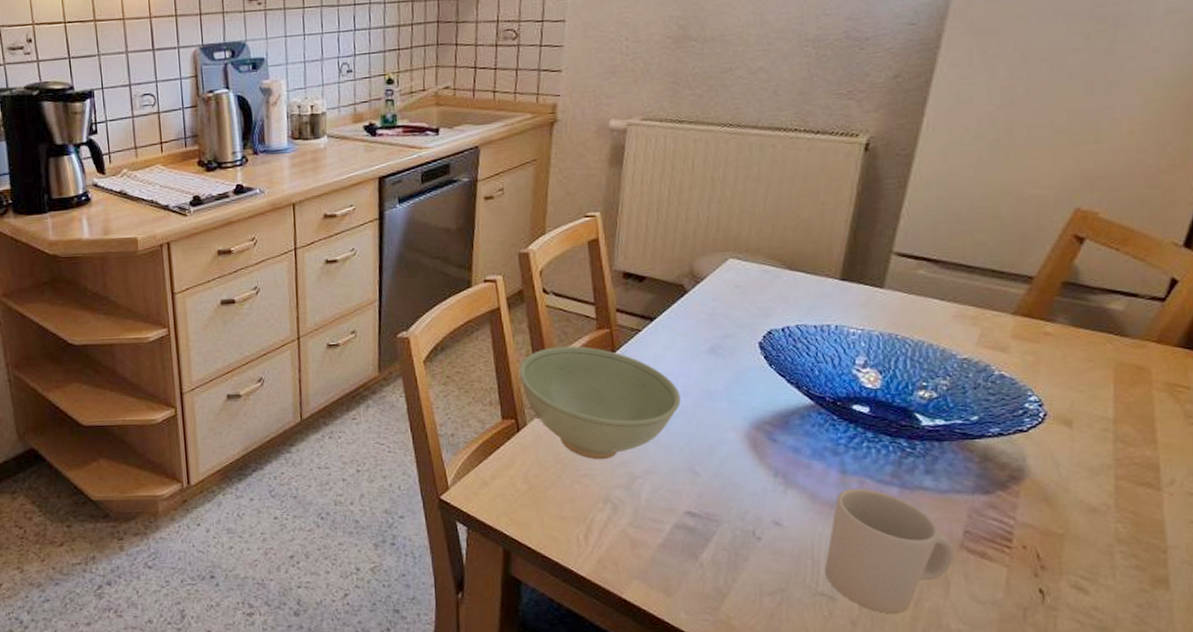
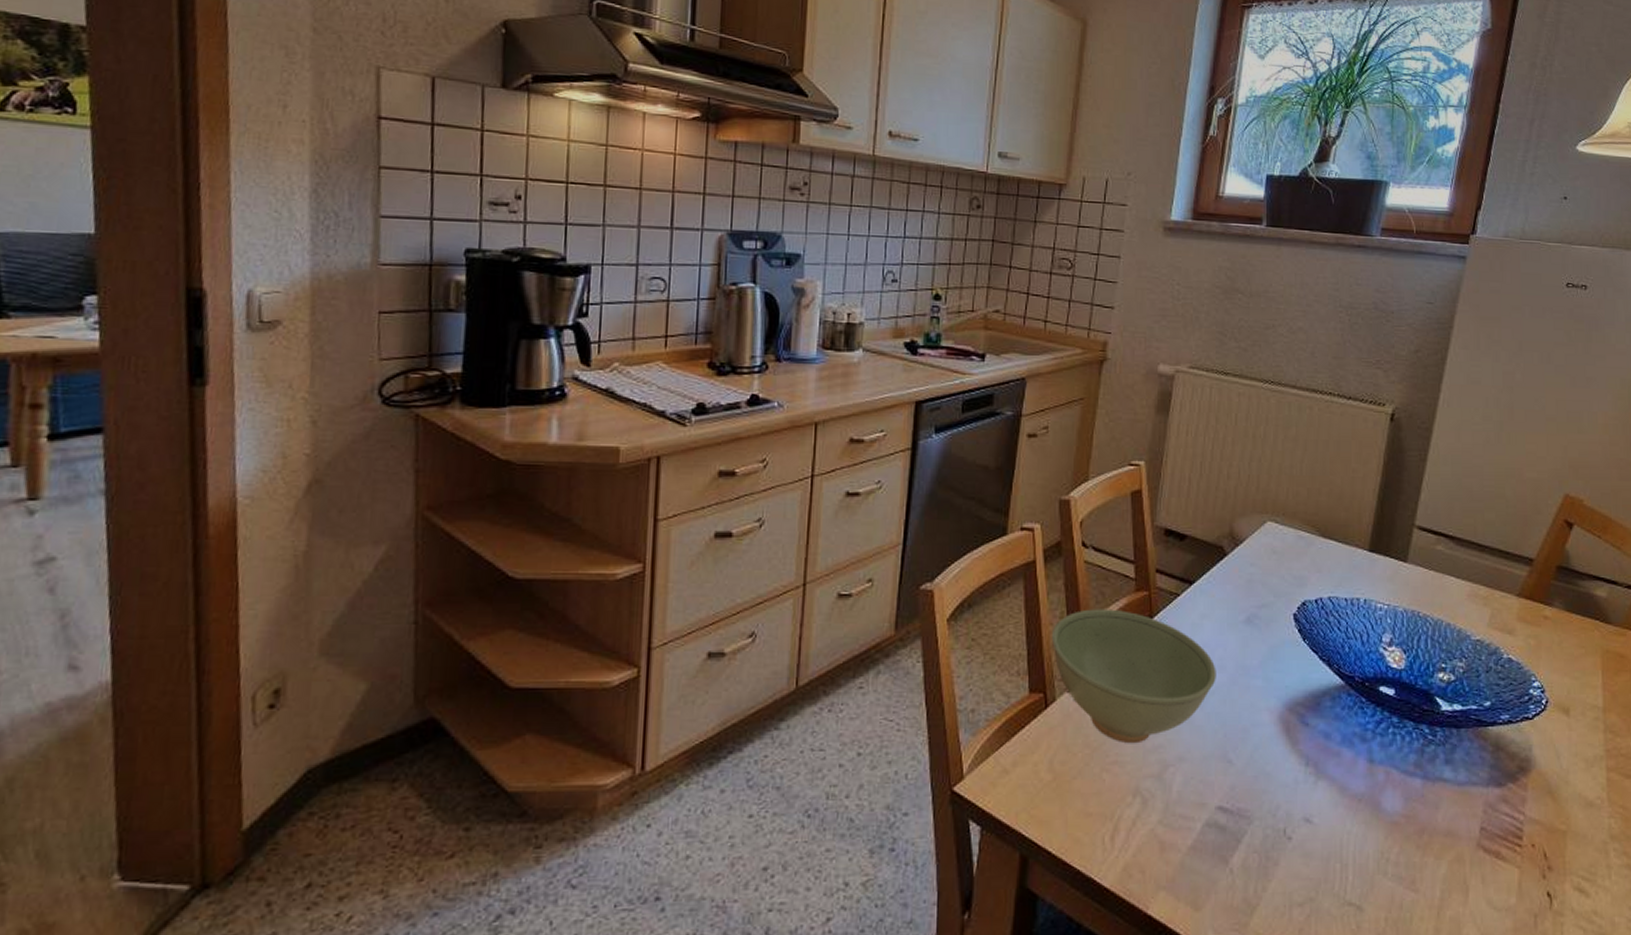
mug: present [825,488,955,613] -> none [1353,779,1473,924]

